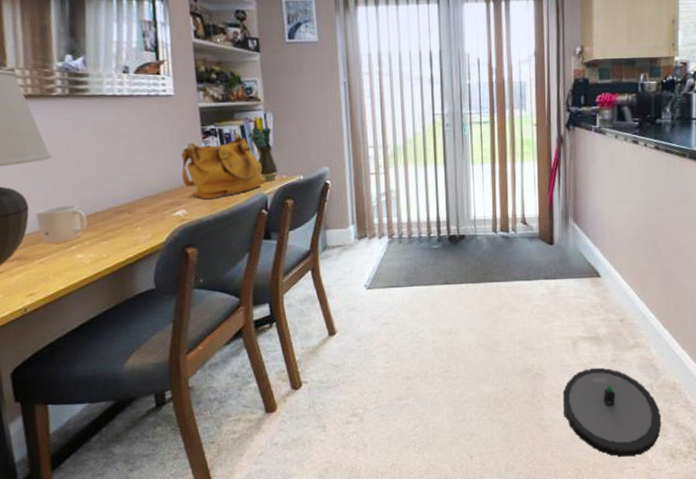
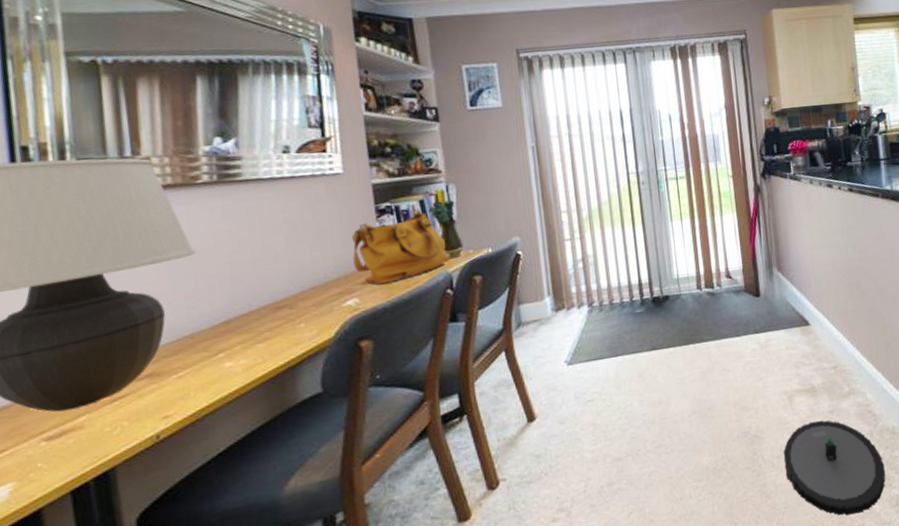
mug: present [35,204,88,244] -> none [173,304,239,354]

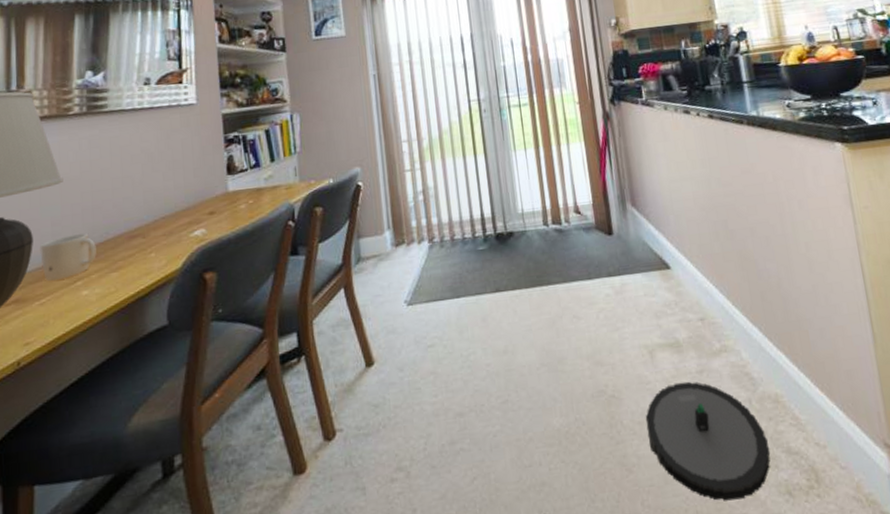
mug: none [173,304,239,354] -> present [40,232,96,281]
handbag: present [352,209,450,285] -> none [201,139,293,215]
vase: present [428,198,464,258] -> none [273,128,306,189]

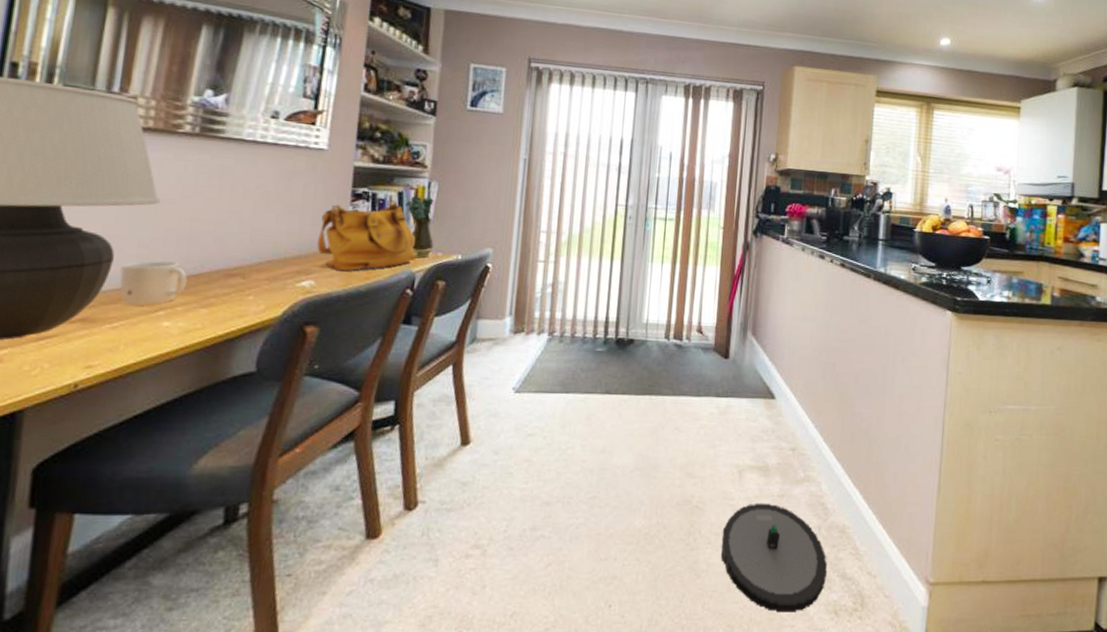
handbag: none [201,139,293,215] -> present [316,200,417,272]
vase: none [273,128,306,189] -> present [405,193,434,258]

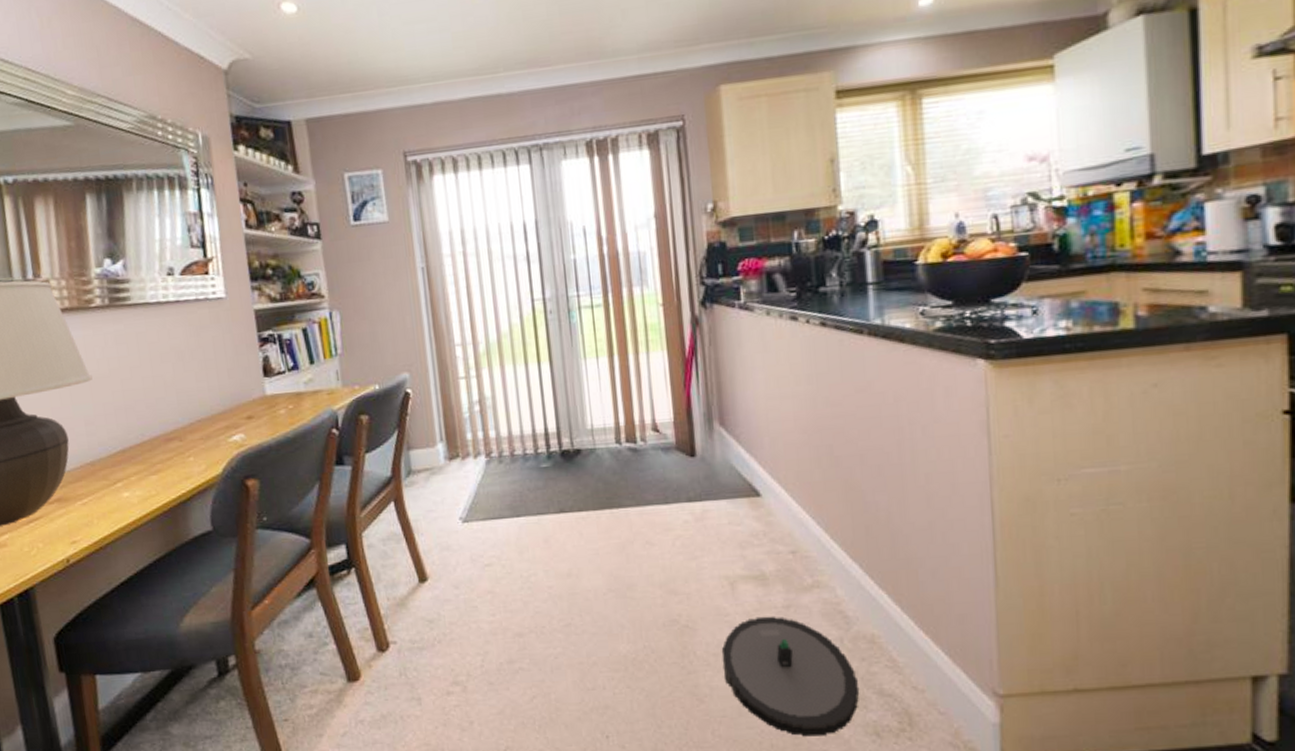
mug: present [119,260,187,306] -> none [75,433,134,481]
handbag: present [316,200,417,272] -> none [236,338,335,420]
vase: present [405,193,434,258] -> none [312,326,349,394]

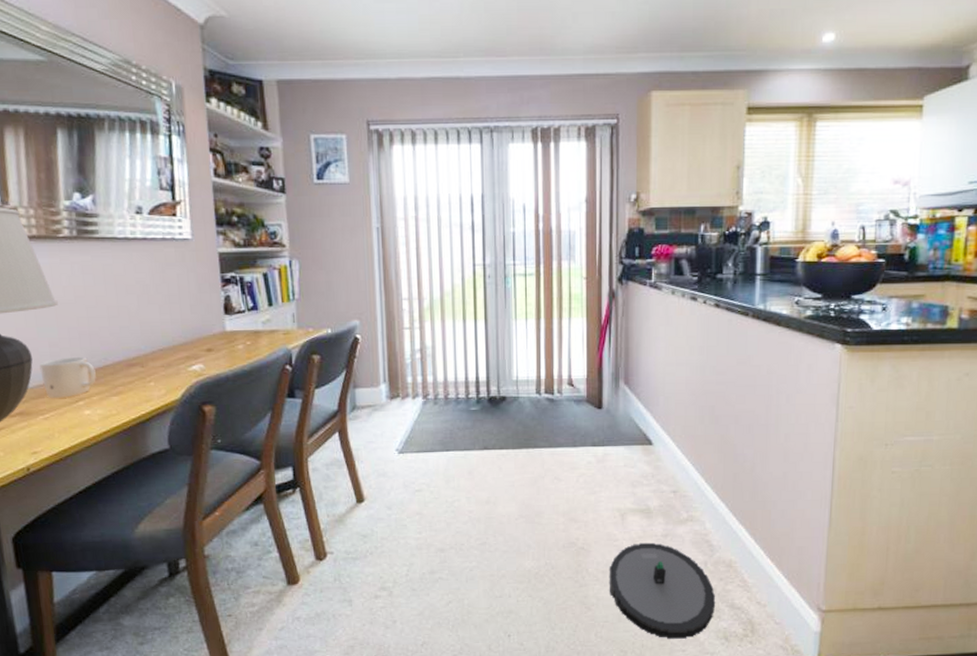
mug: none [75,433,134,481] -> present [39,356,96,398]

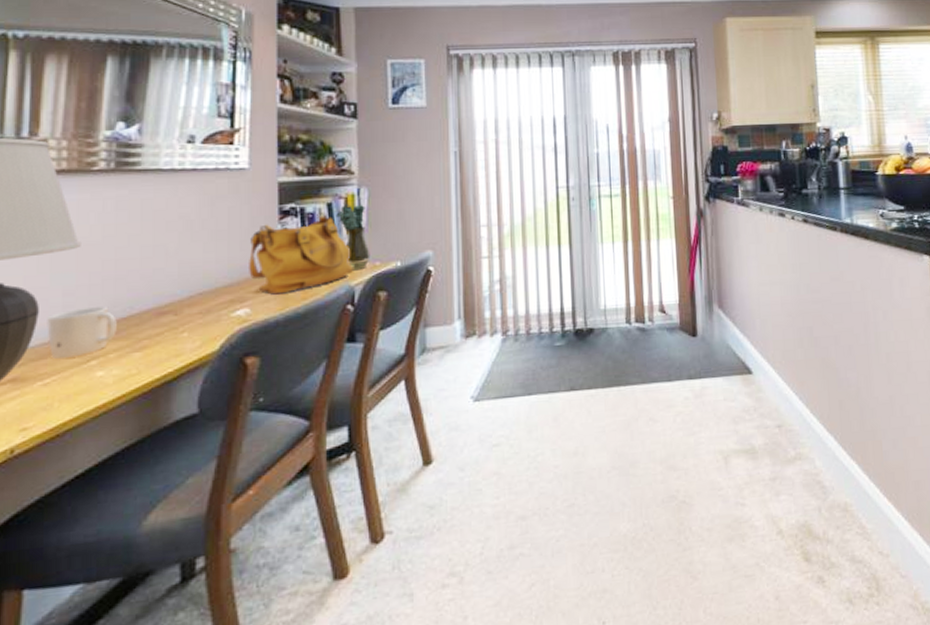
handbag: none [198,282,290,353] -> present [247,213,354,295]
vase: none [271,273,304,334] -> present [336,202,370,270]
robot vacuum: present [609,542,716,639] -> none [714,488,835,609]

